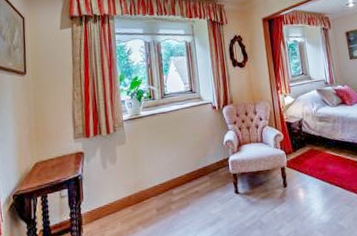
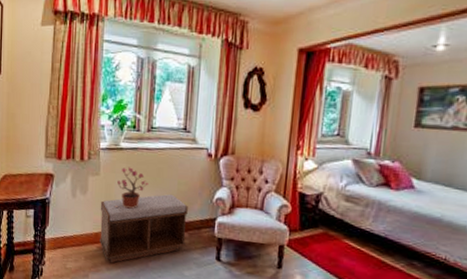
bench: none [129,146,208,221] -> present [100,194,188,263]
potted plant: none [142,131,169,169] -> present [114,167,148,209]

